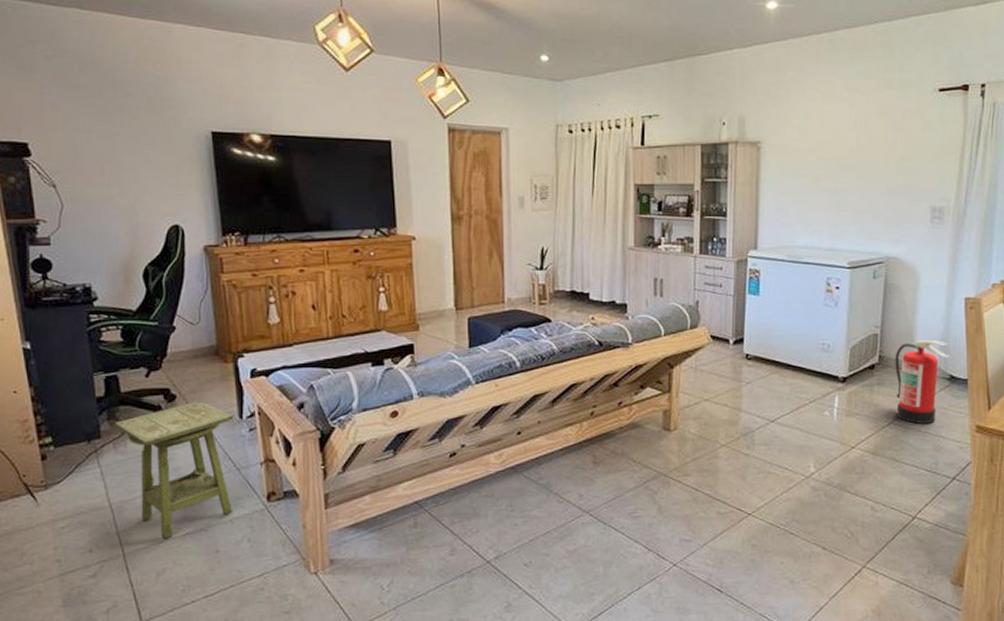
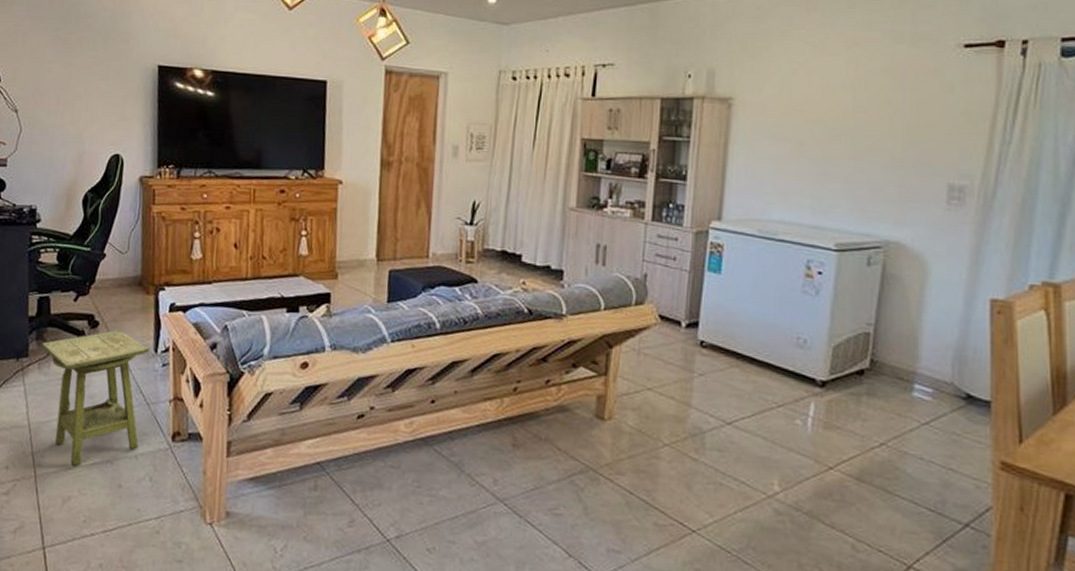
fire extinguisher: present [895,340,949,424] -> none [891,346,966,451]

